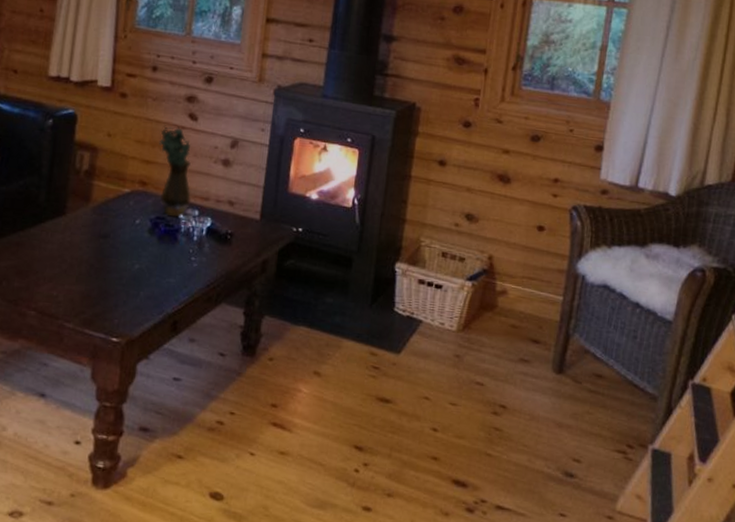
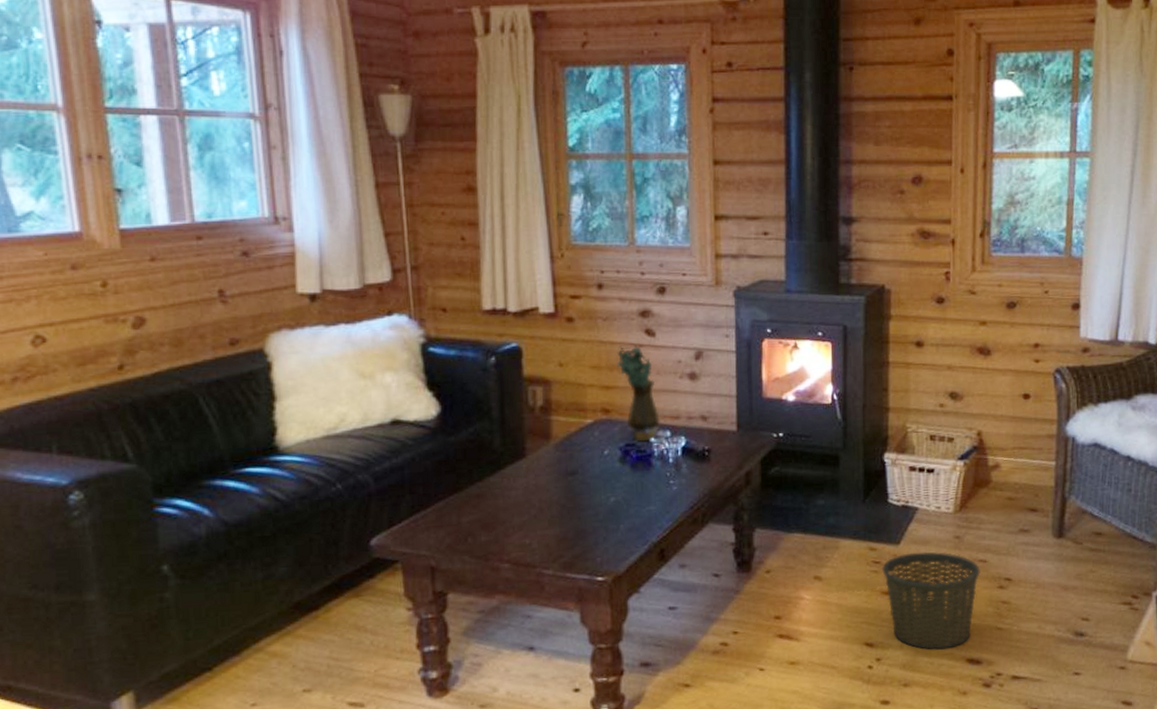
basket: none [380,364,477,467] -> present [882,551,980,650]

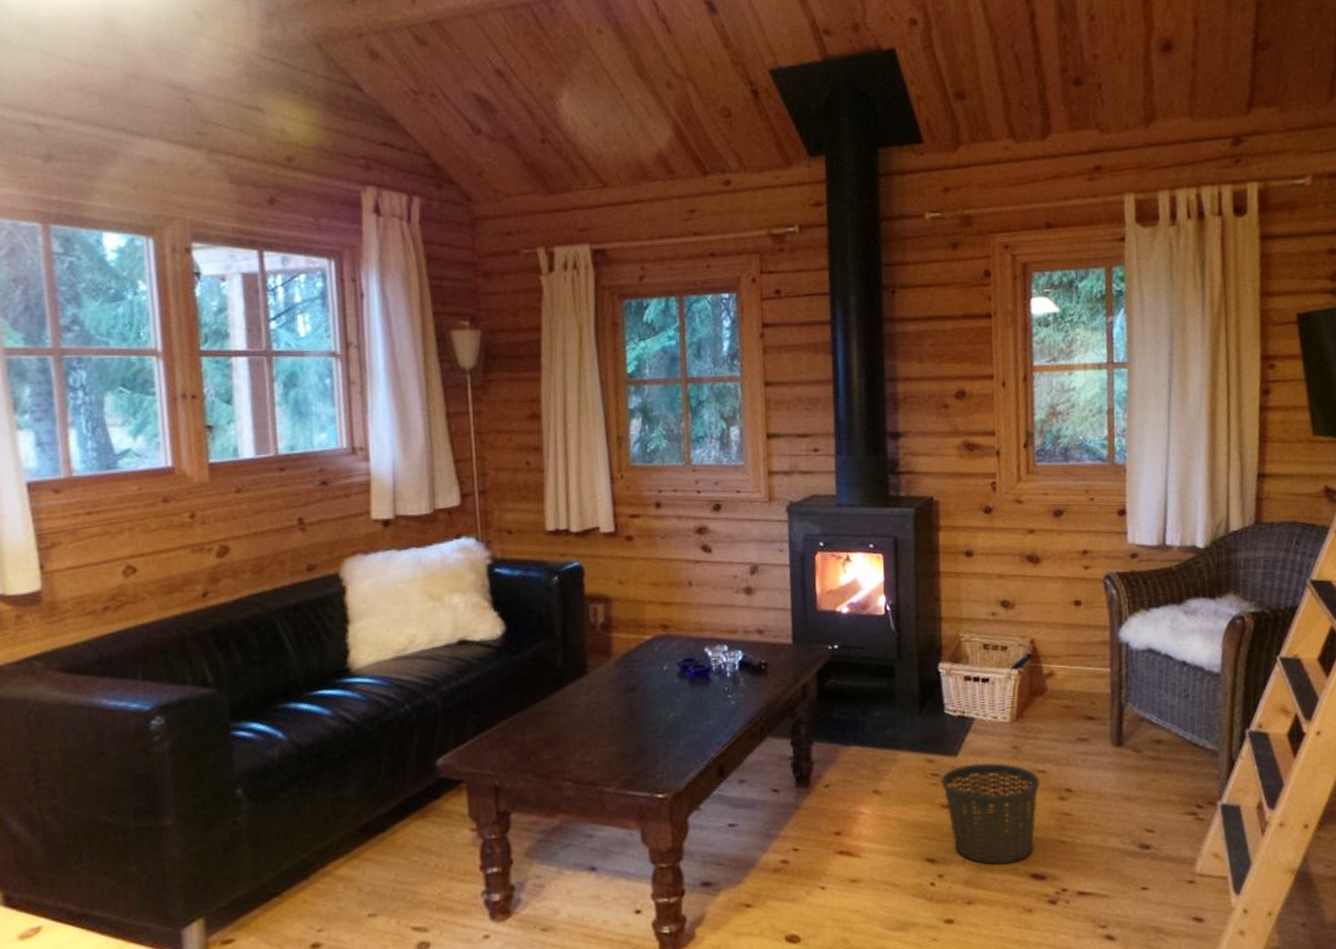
vase: present [617,345,660,442] -> none [674,561,717,657]

